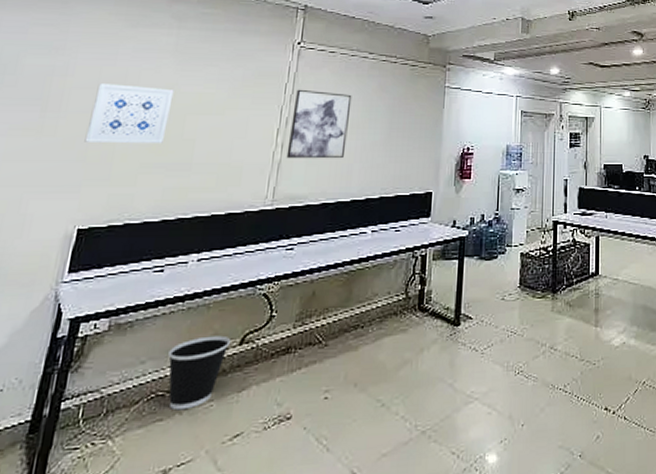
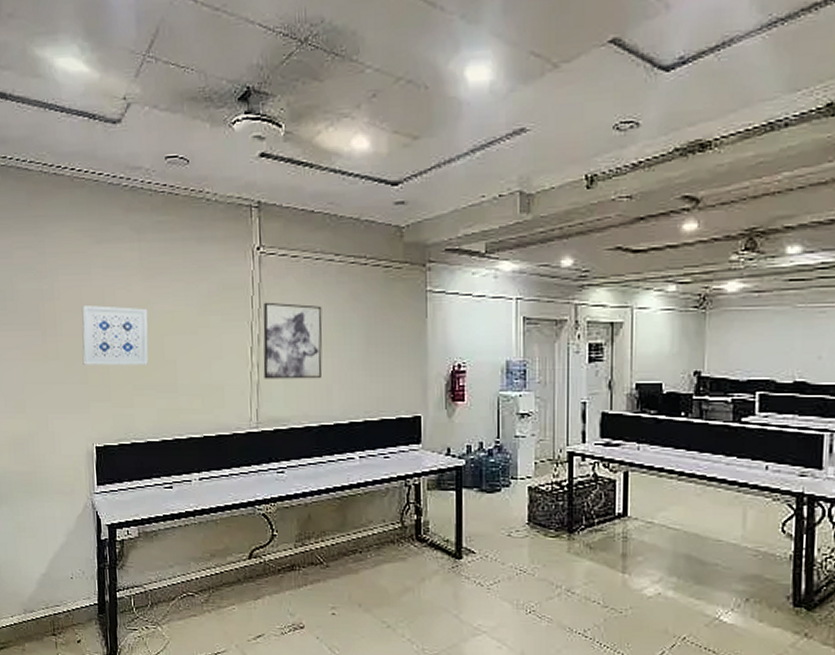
wastebasket: present [168,335,231,411] -> none [190,548,241,610]

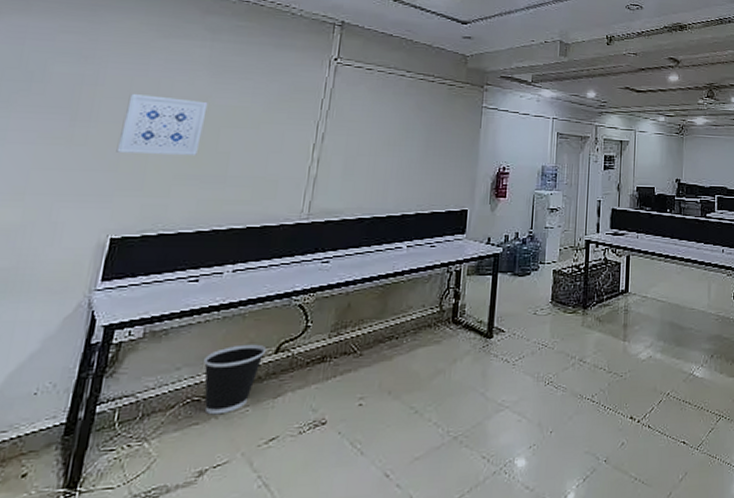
wastebasket: none [190,548,241,610] -> present [204,344,267,415]
wall art: present [263,302,323,379] -> none [322,105,389,175]

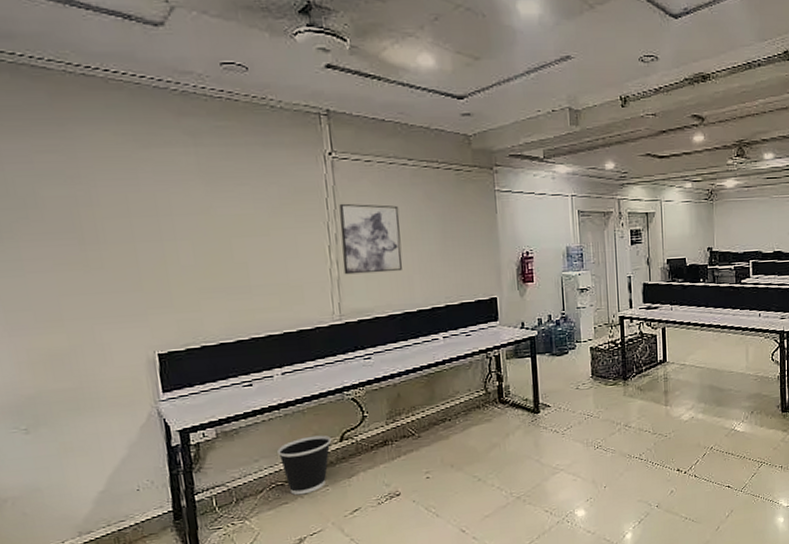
wall art: present [116,93,208,155] -> none [129,210,215,272]
wall art: none [322,105,389,175] -> present [339,203,403,275]

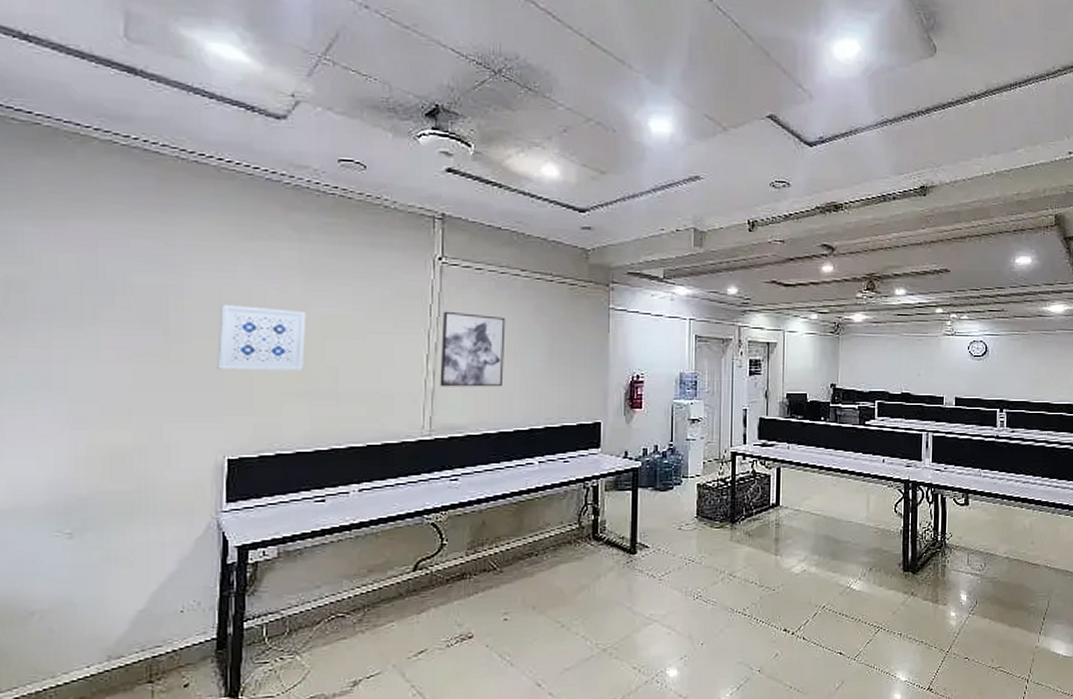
wall art: none [129,210,215,272] -> present [217,303,306,370]
wastebasket: present [277,435,332,495] -> none [343,562,404,630]

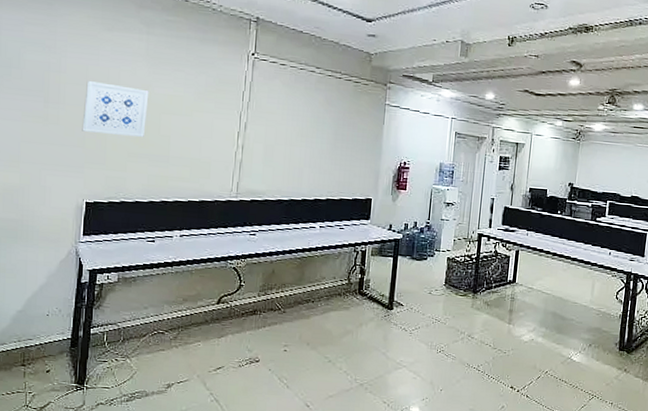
wall art: present [440,311,506,387] -> none [246,97,301,163]

